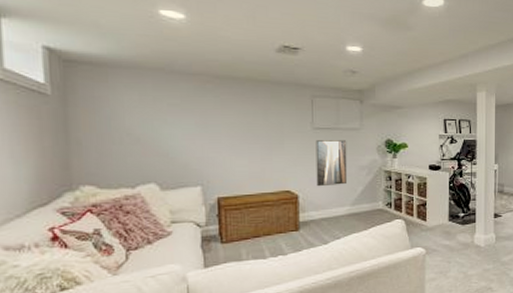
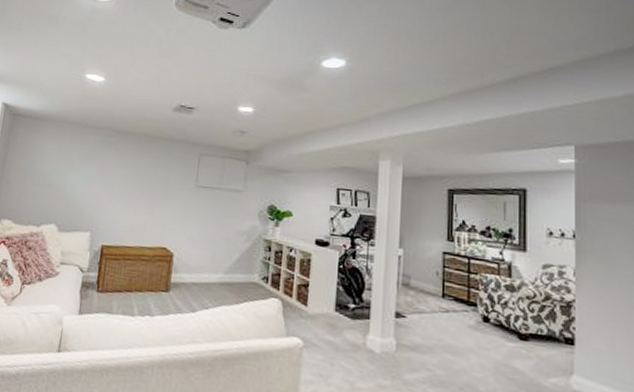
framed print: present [315,140,348,187] -> none [192,199,228,249]

